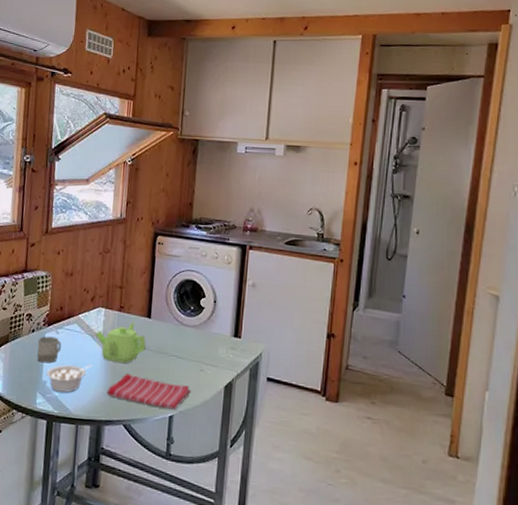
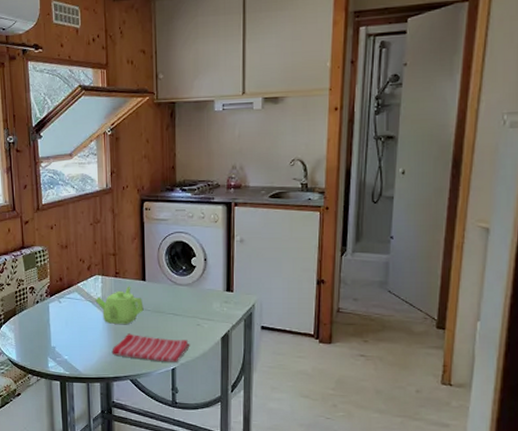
cup: present [37,336,62,364] -> none [43,306,65,330]
legume: present [46,365,93,393] -> none [54,328,96,355]

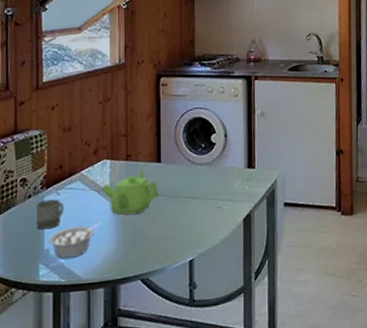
cup: none [43,306,65,330] -> present [35,199,64,230]
legume: none [54,328,96,355] -> present [48,222,101,258]
dish towel: present [112,333,190,363] -> none [119,224,210,254]

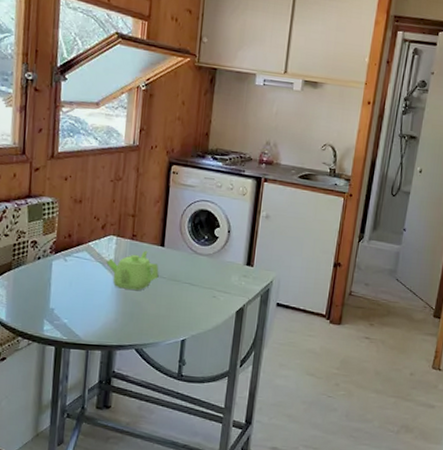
cup: present [35,199,64,230] -> none [43,263,71,291]
legume: present [48,222,101,258] -> none [53,292,103,319]

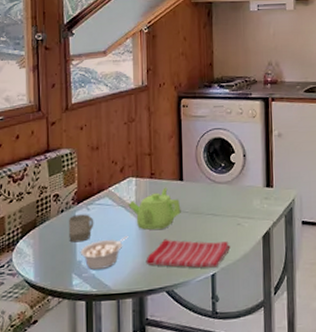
cup: none [43,263,71,291] -> present [68,214,94,243]
legume: none [53,292,103,319] -> present [80,236,128,270]
dish towel: none [118,300,204,334] -> present [146,239,231,268]

